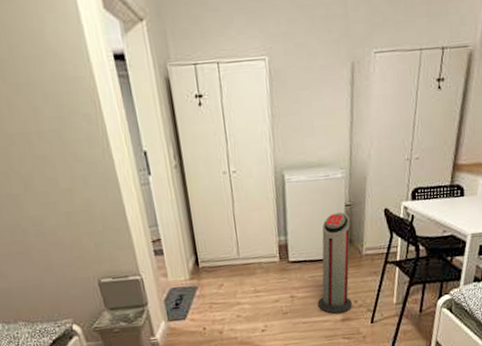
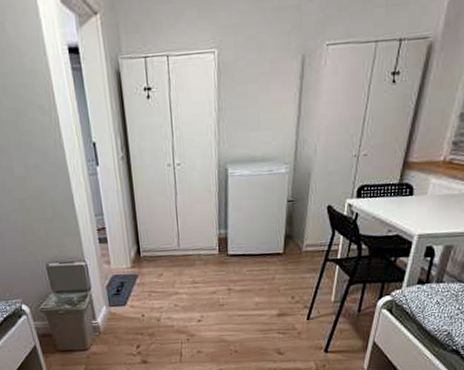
air purifier: present [317,212,352,314] -> none [254,208,292,309]

